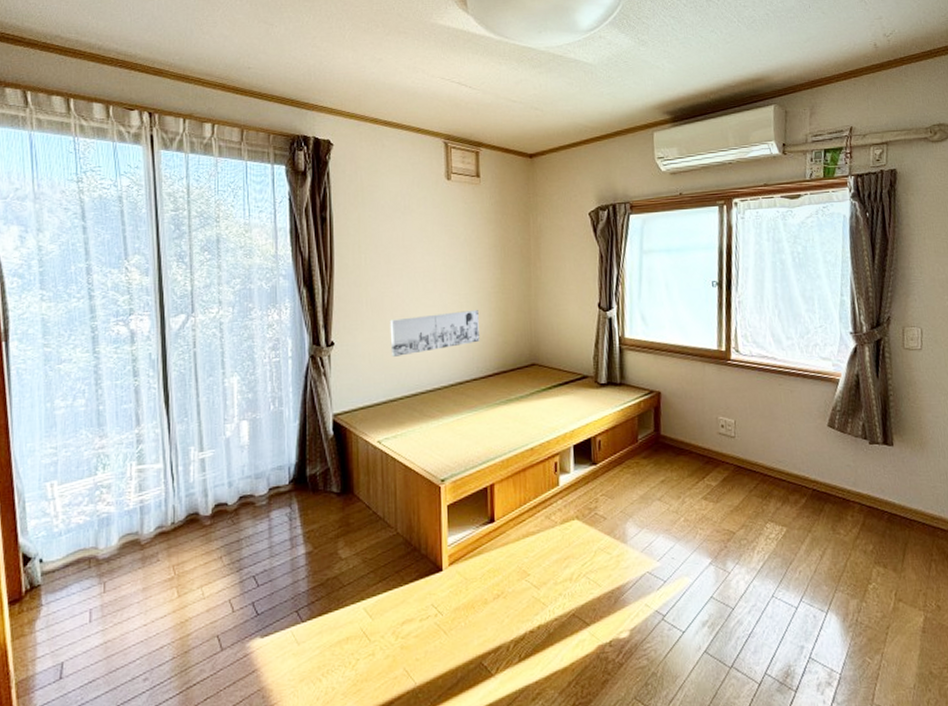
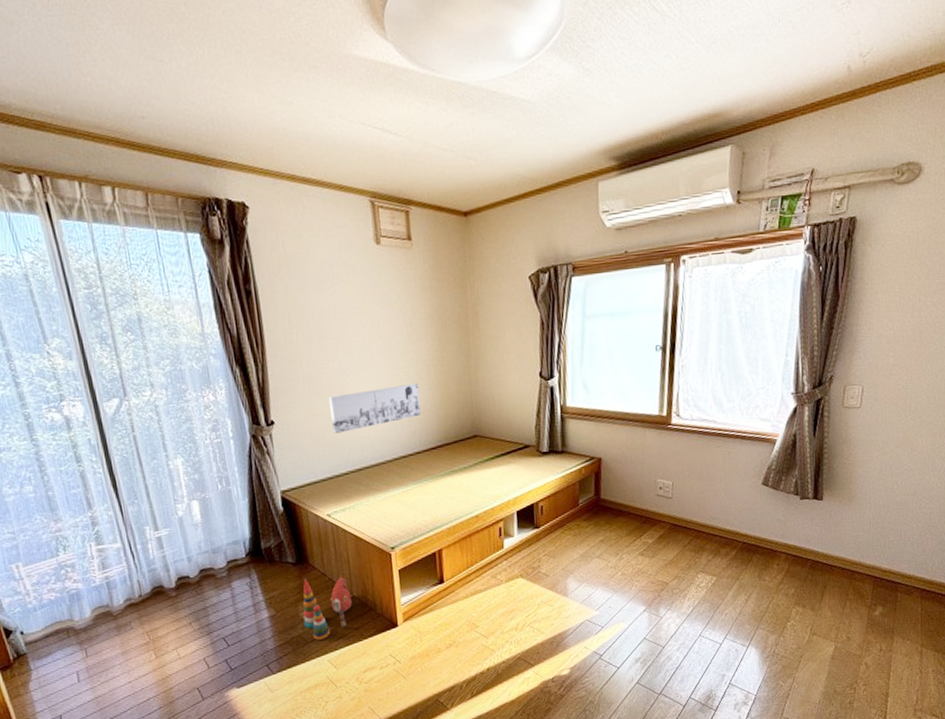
stacking toy: none [342,509,395,583] -> present [303,576,352,640]

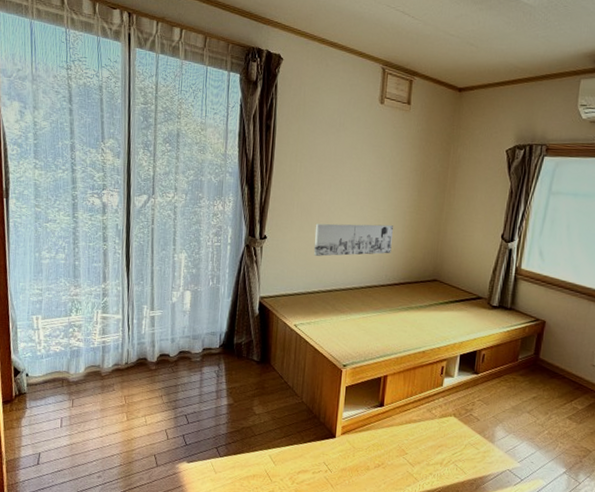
stacking toy: present [303,576,352,640] -> none [255,377,301,435]

